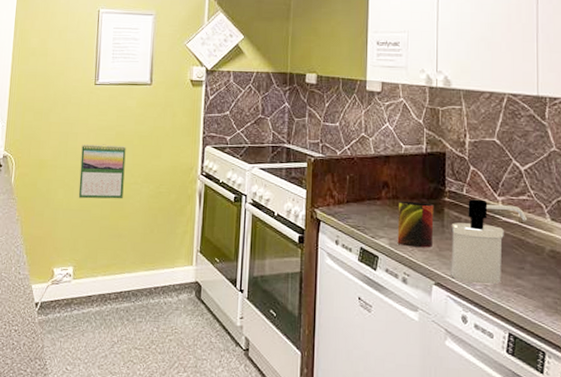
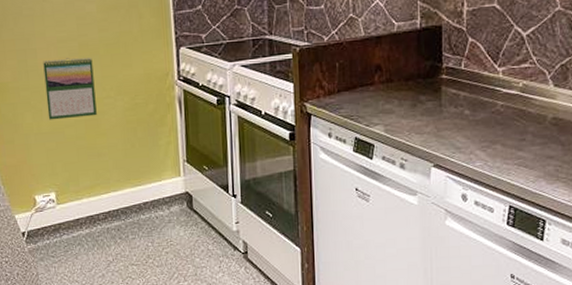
mug: present [397,202,434,248] -> none [392,83,431,131]
soap dispenser: present [451,199,528,285] -> none [449,72,530,161]

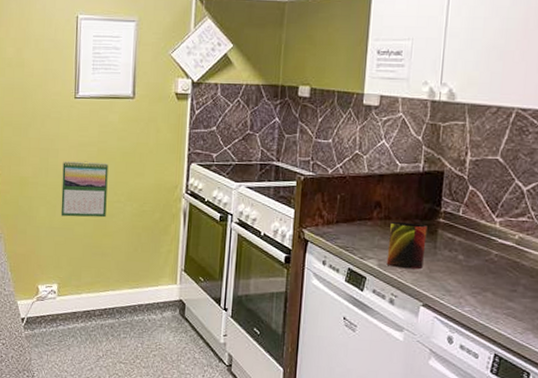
mug: none [392,83,431,131] -> present [386,222,427,270]

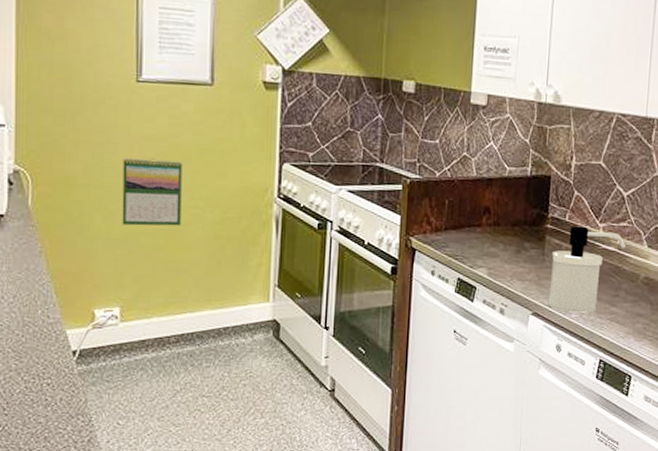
mug: present [386,222,427,270] -> none [496,229,536,277]
soap dispenser: none [440,220,526,307] -> present [548,226,626,313]

